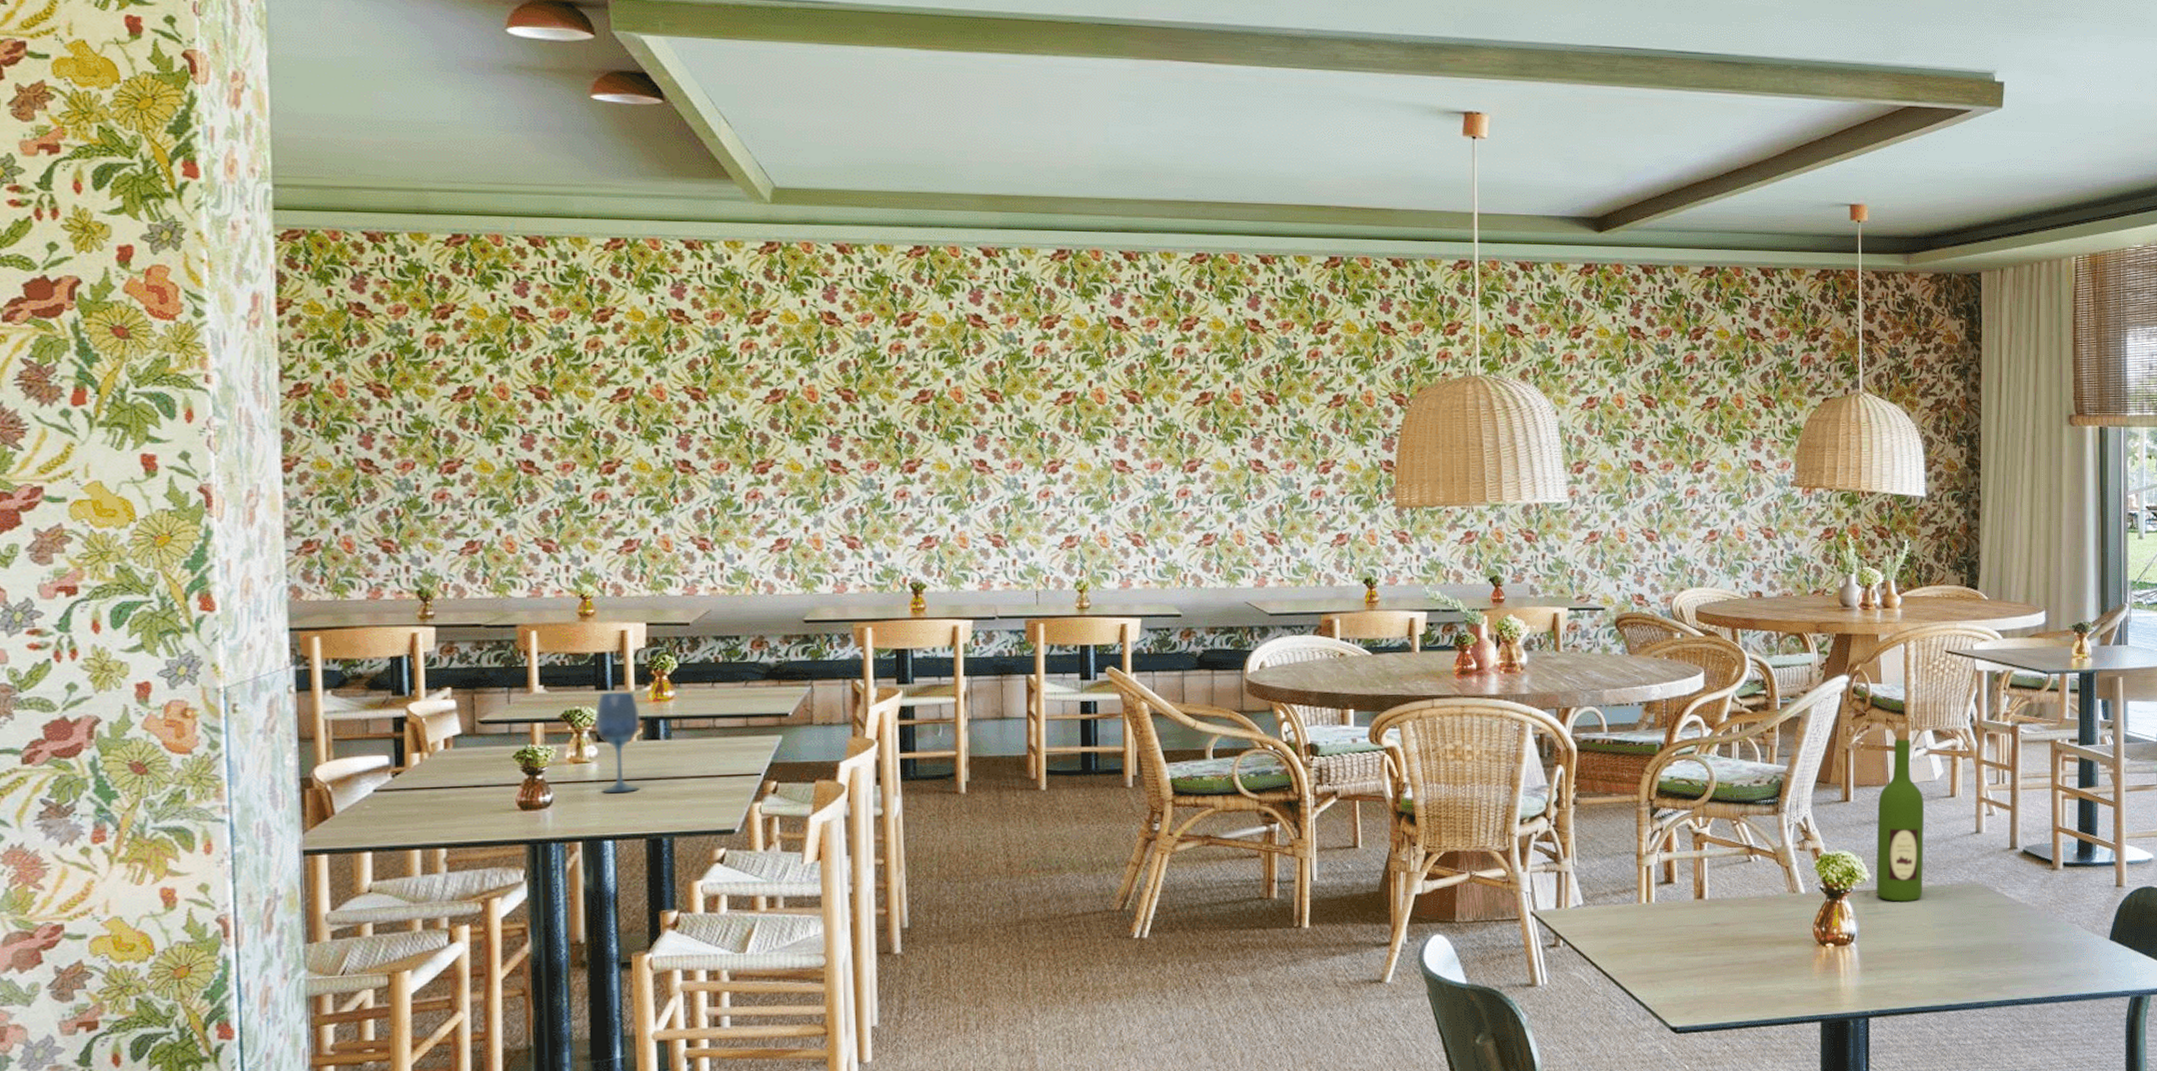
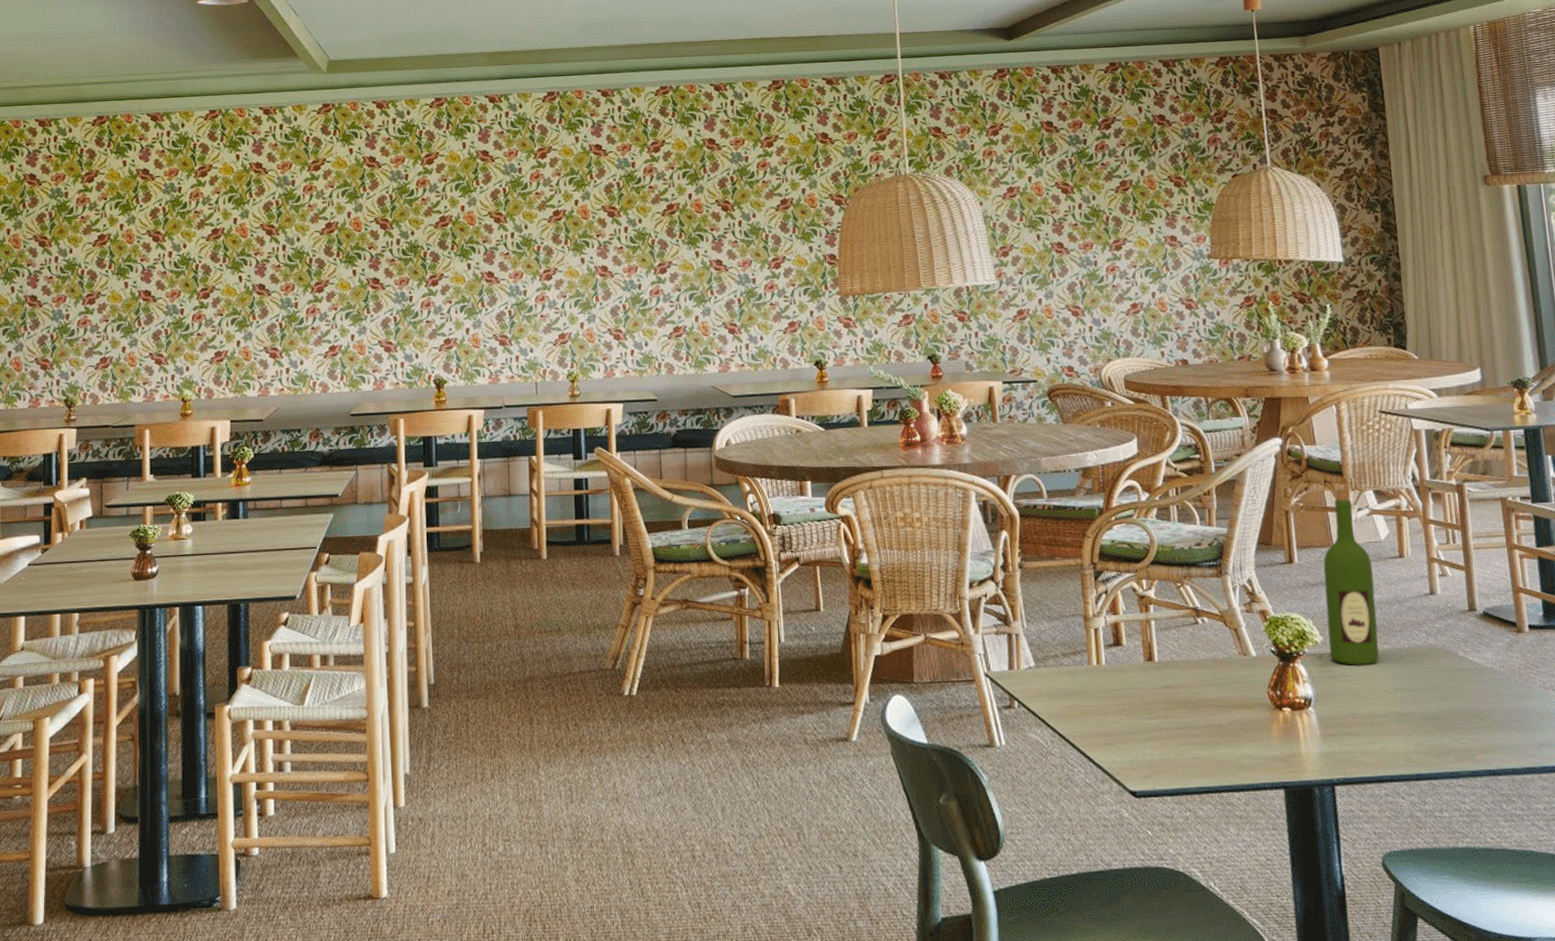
wineglass: present [594,691,640,794] -> none [190,478,225,566]

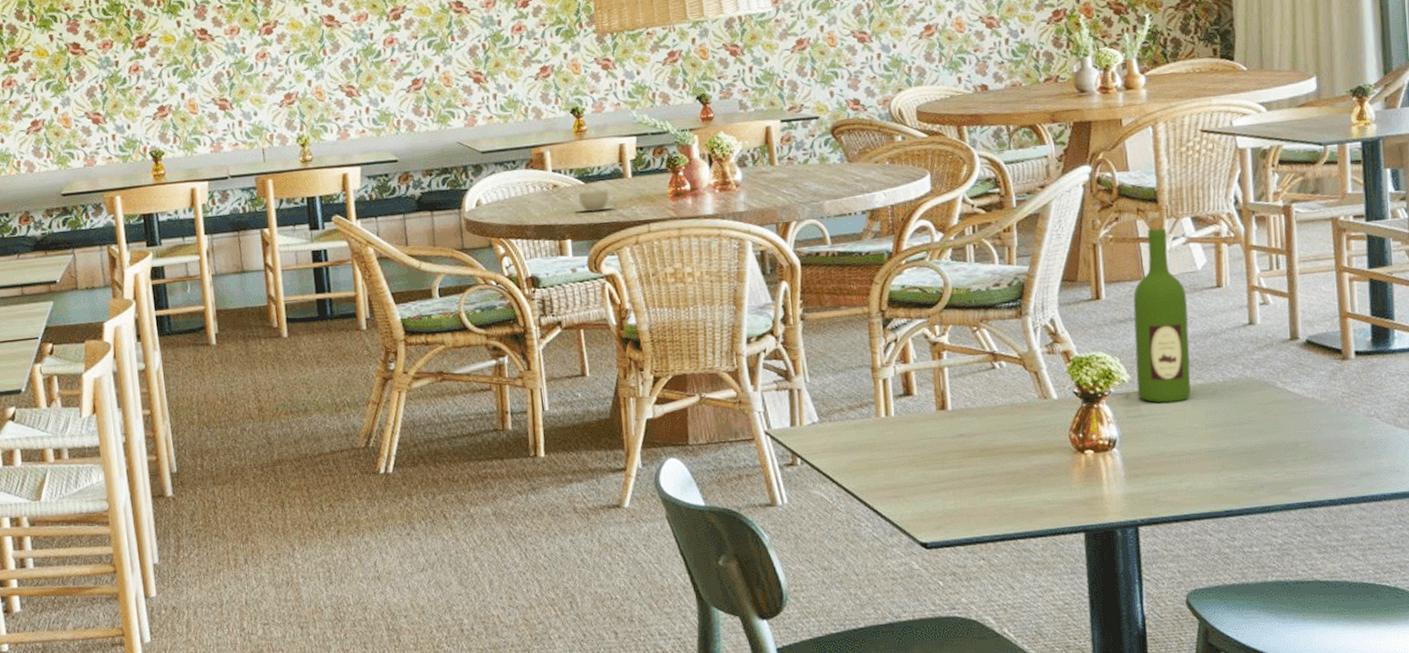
teacup: none [816,436,851,457] -> present [575,189,614,213]

